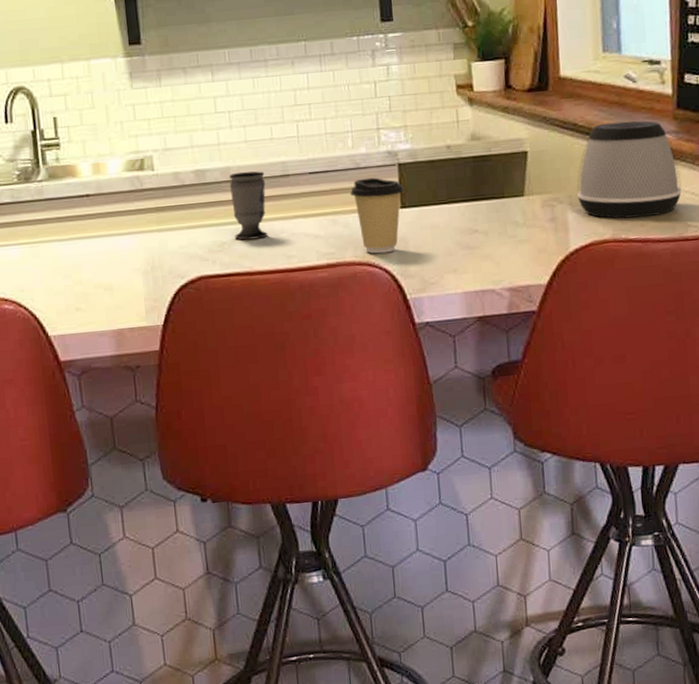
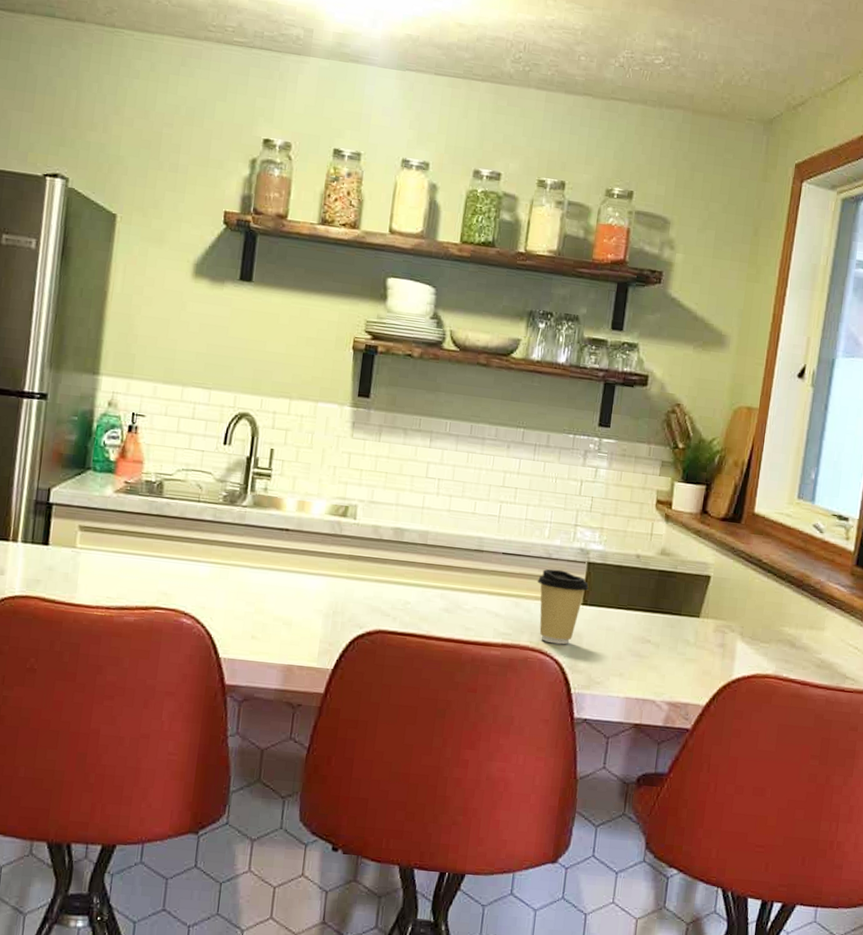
cup: present [229,171,268,240] -> none [418,538,461,606]
speaker: present [577,121,682,219] -> none [749,565,848,662]

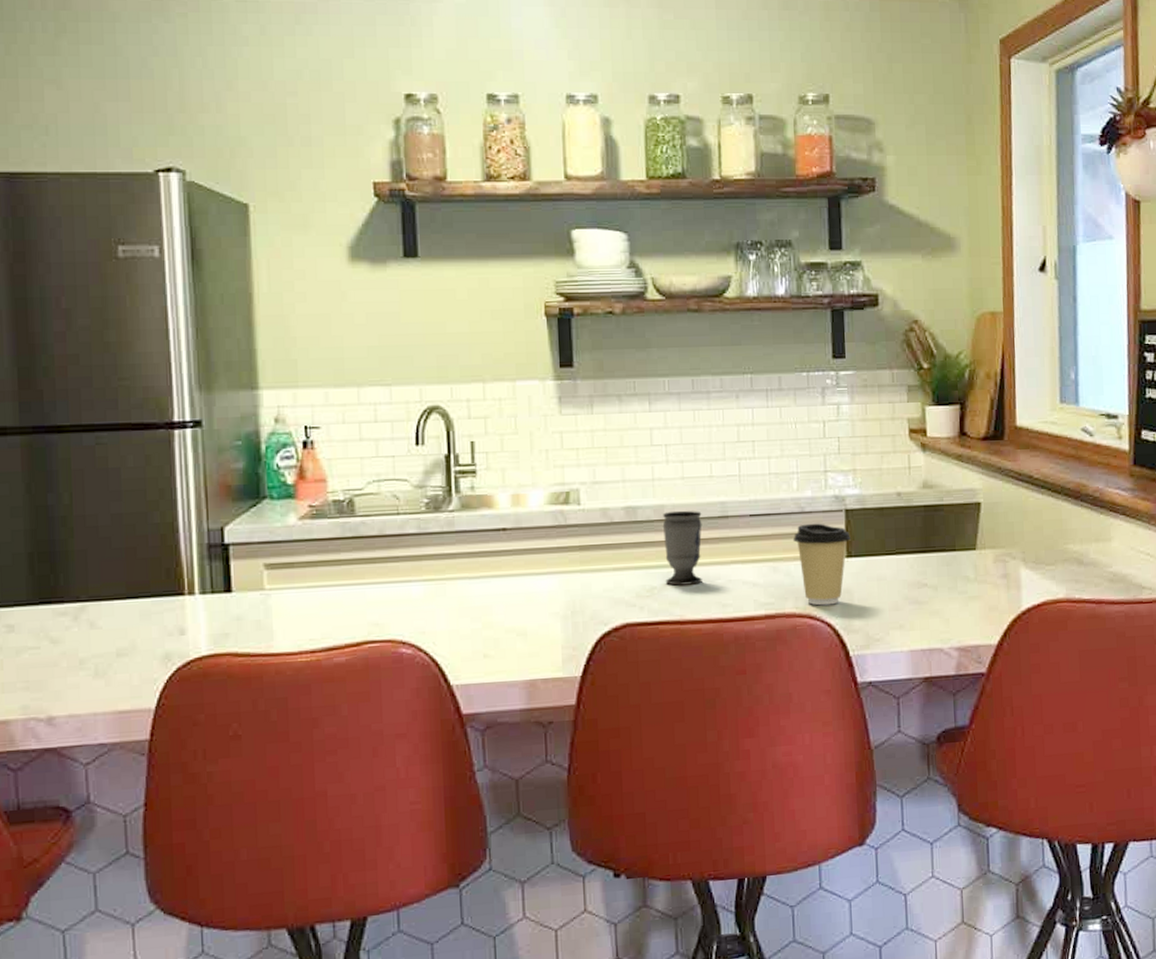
cup: none [418,538,461,606] -> present [662,510,702,586]

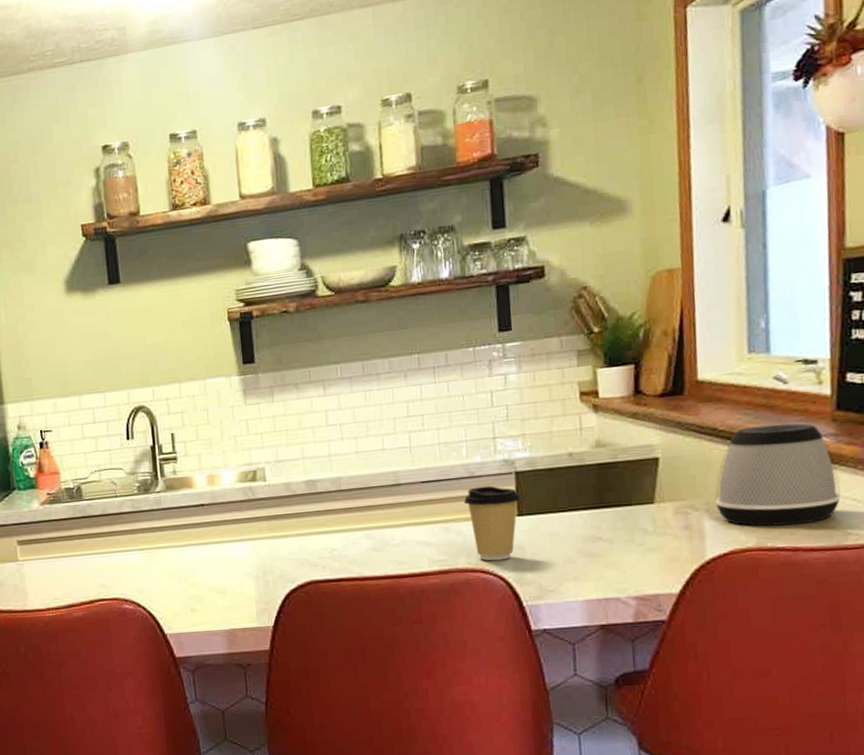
cup: present [662,510,702,586] -> none [340,481,378,547]
speaker: none [1031,476,1137,578] -> present [715,423,841,527]

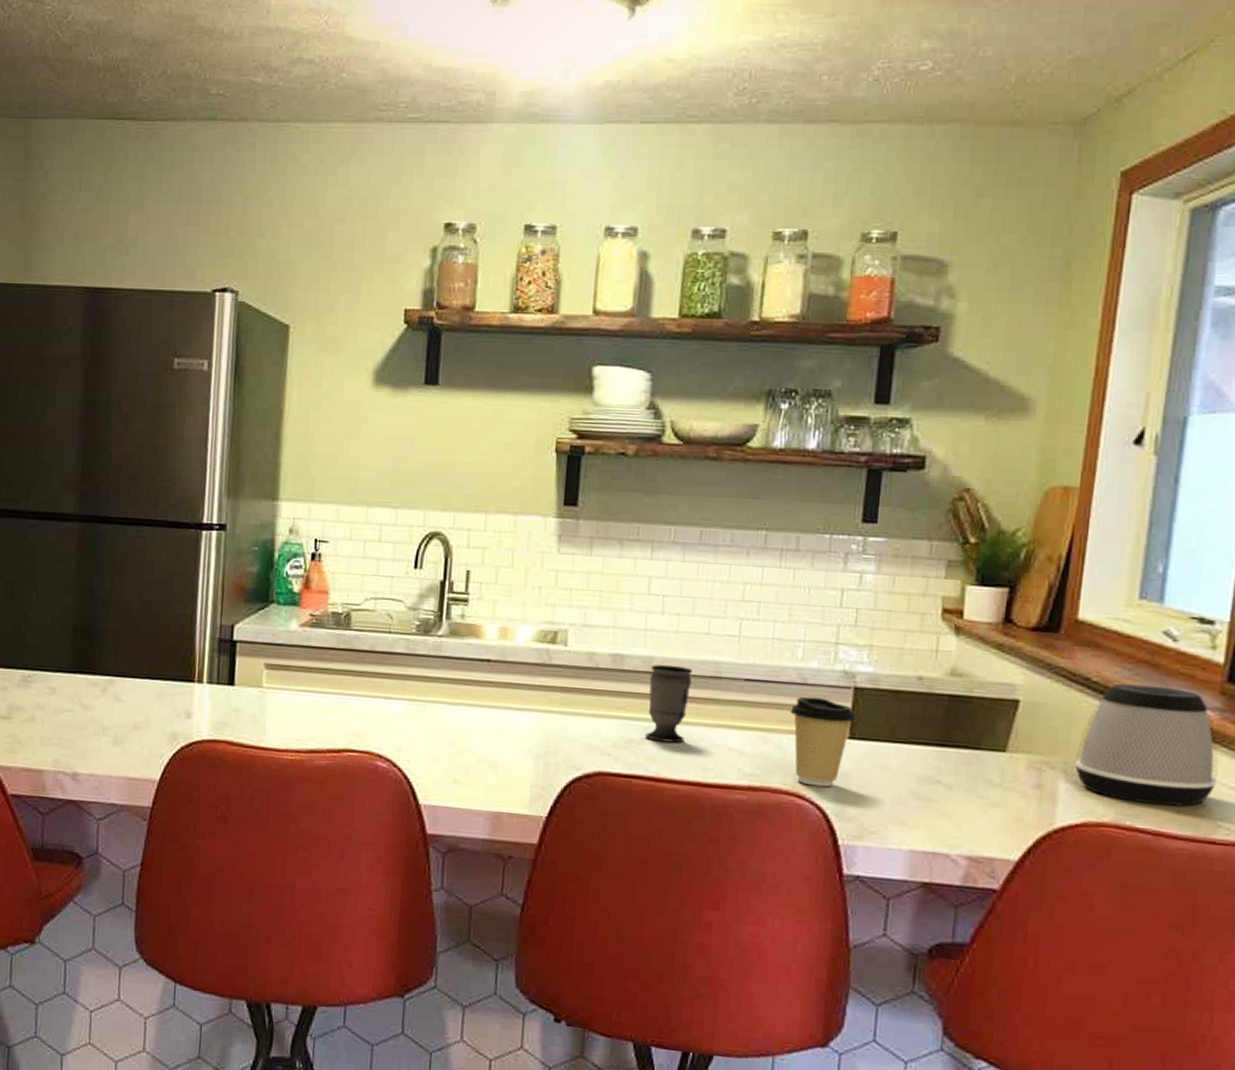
cup: none [340,481,378,547] -> present [644,665,693,743]

